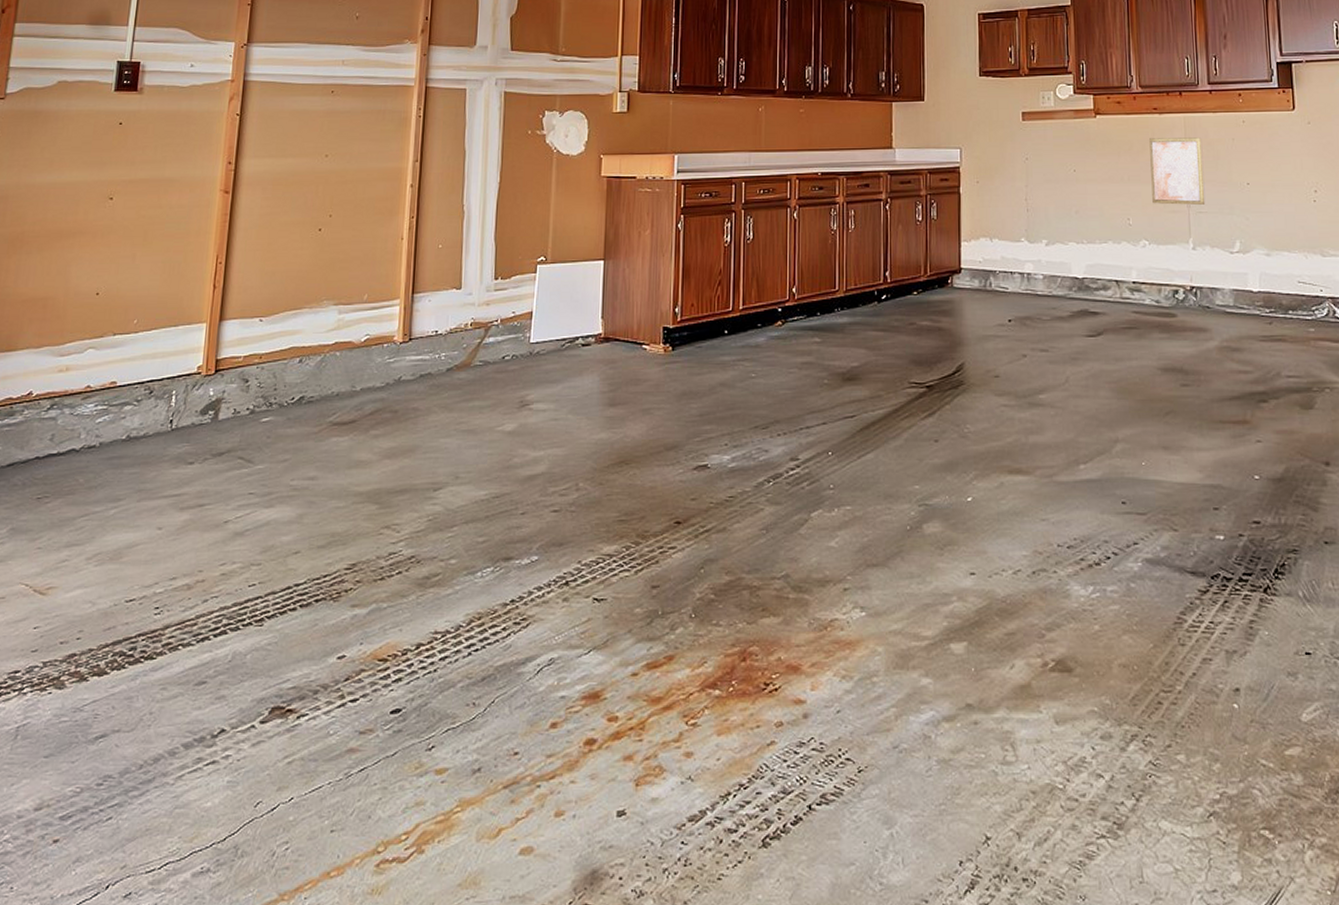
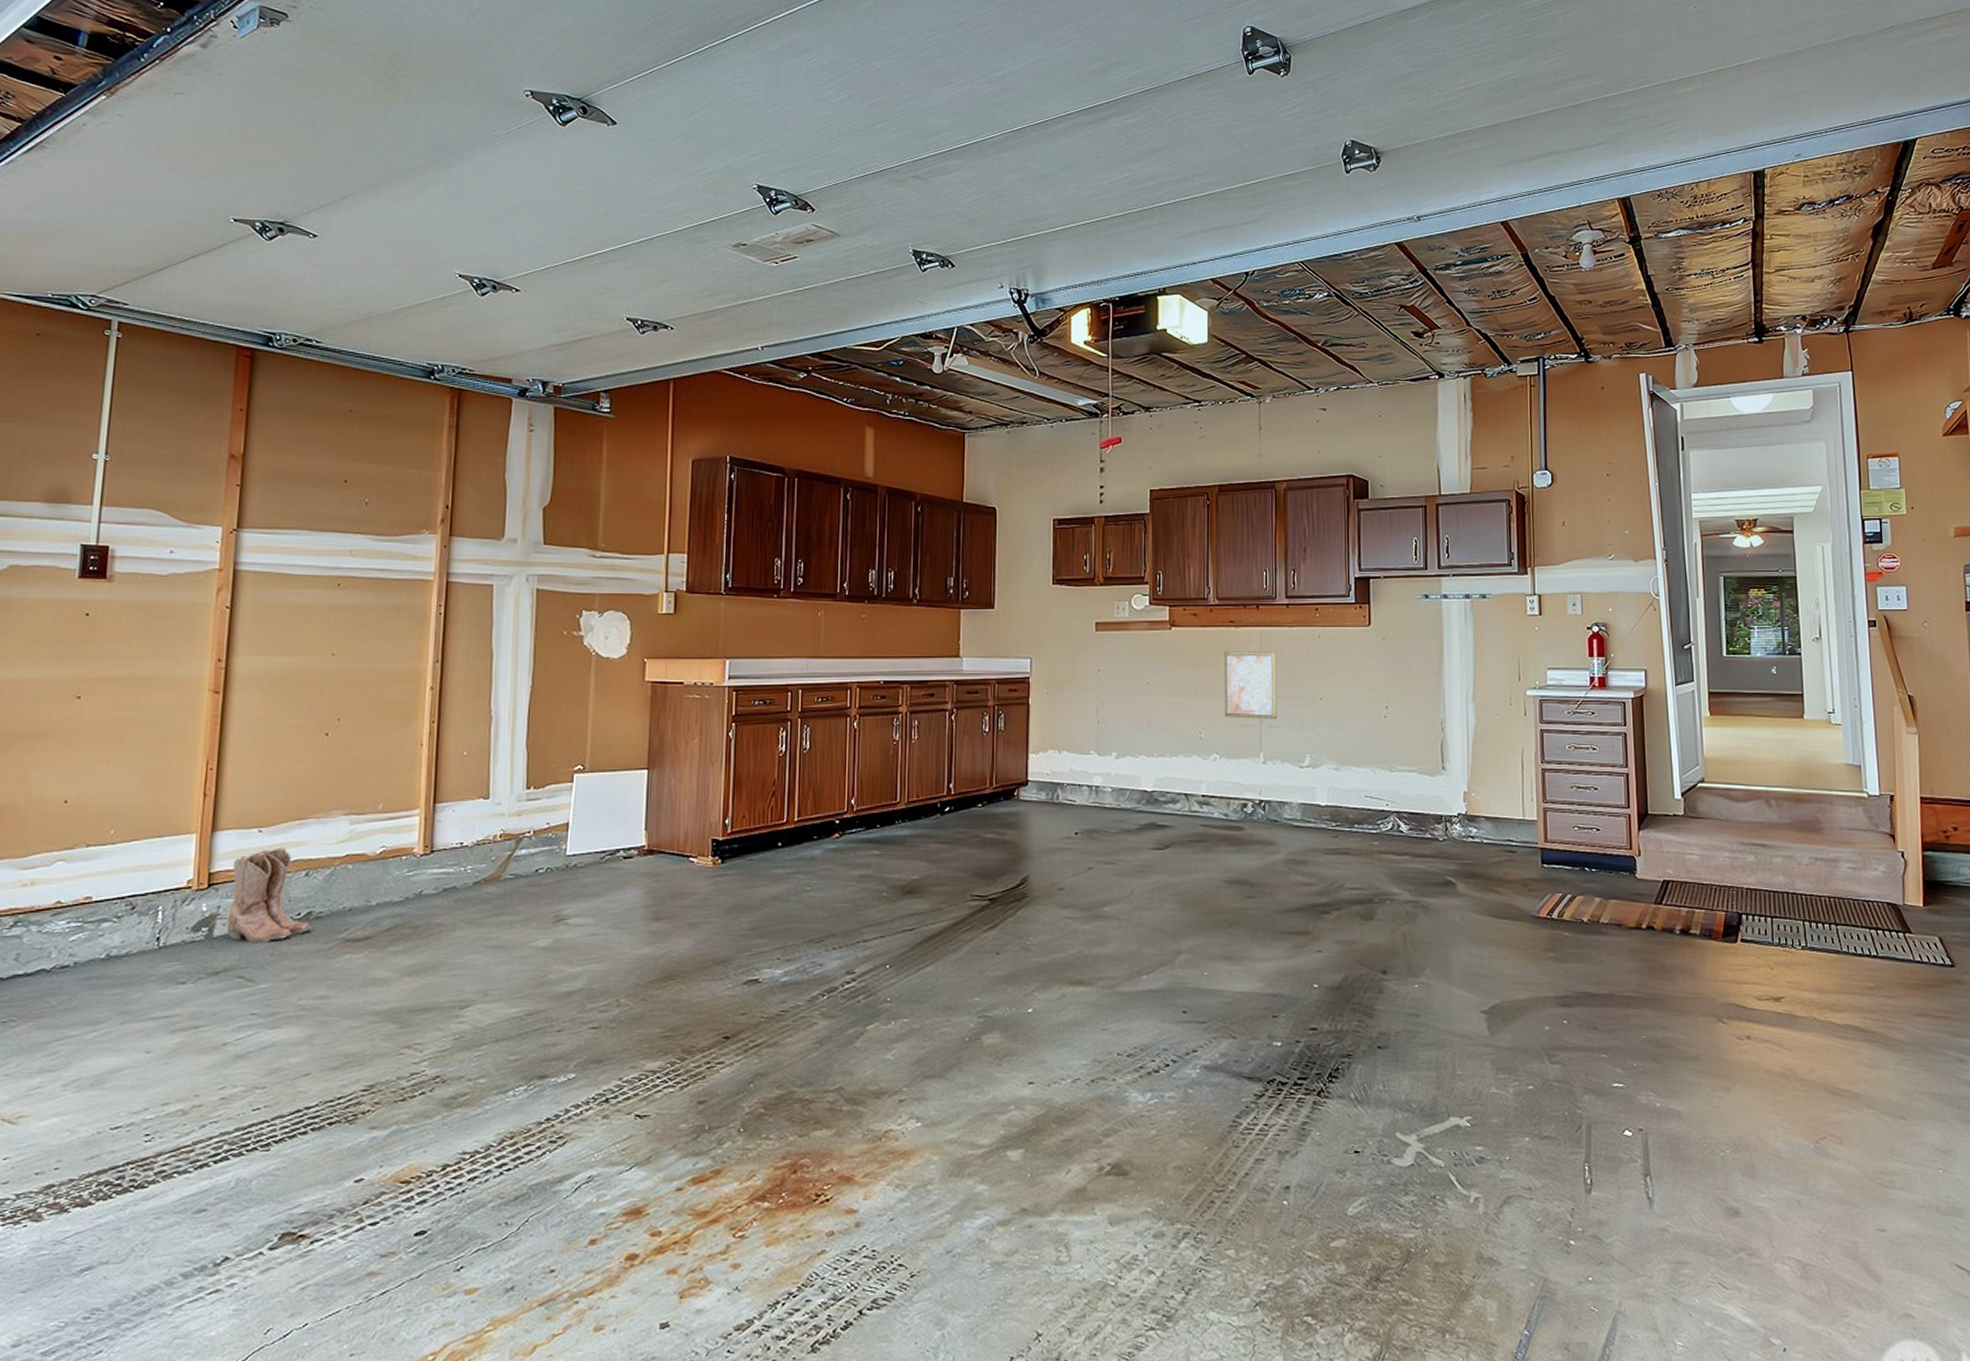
boots: none [230,336,304,426] -> present [226,847,312,943]

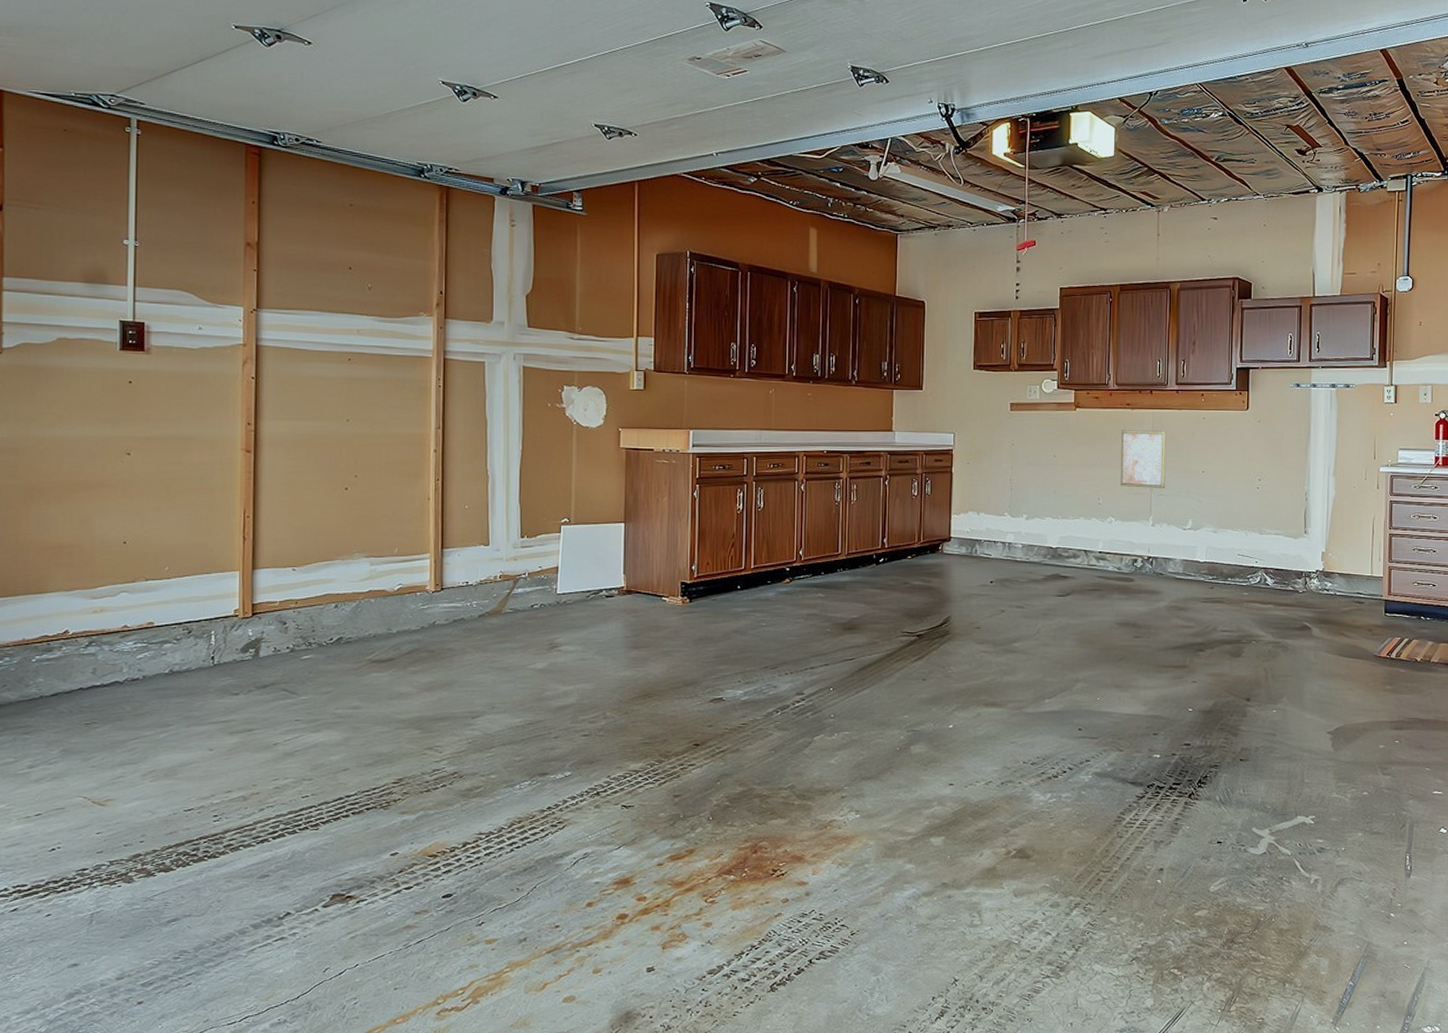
boots: present [226,847,312,943] -> none [270,584,343,662]

